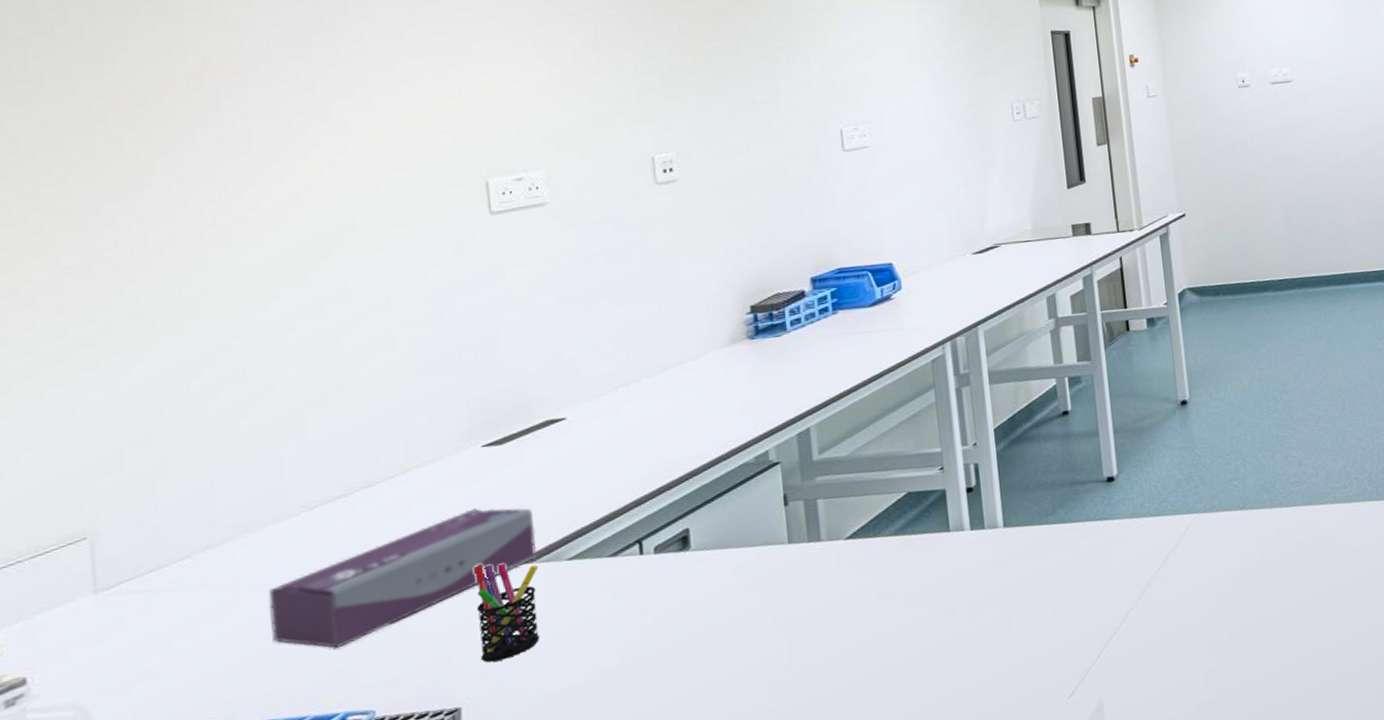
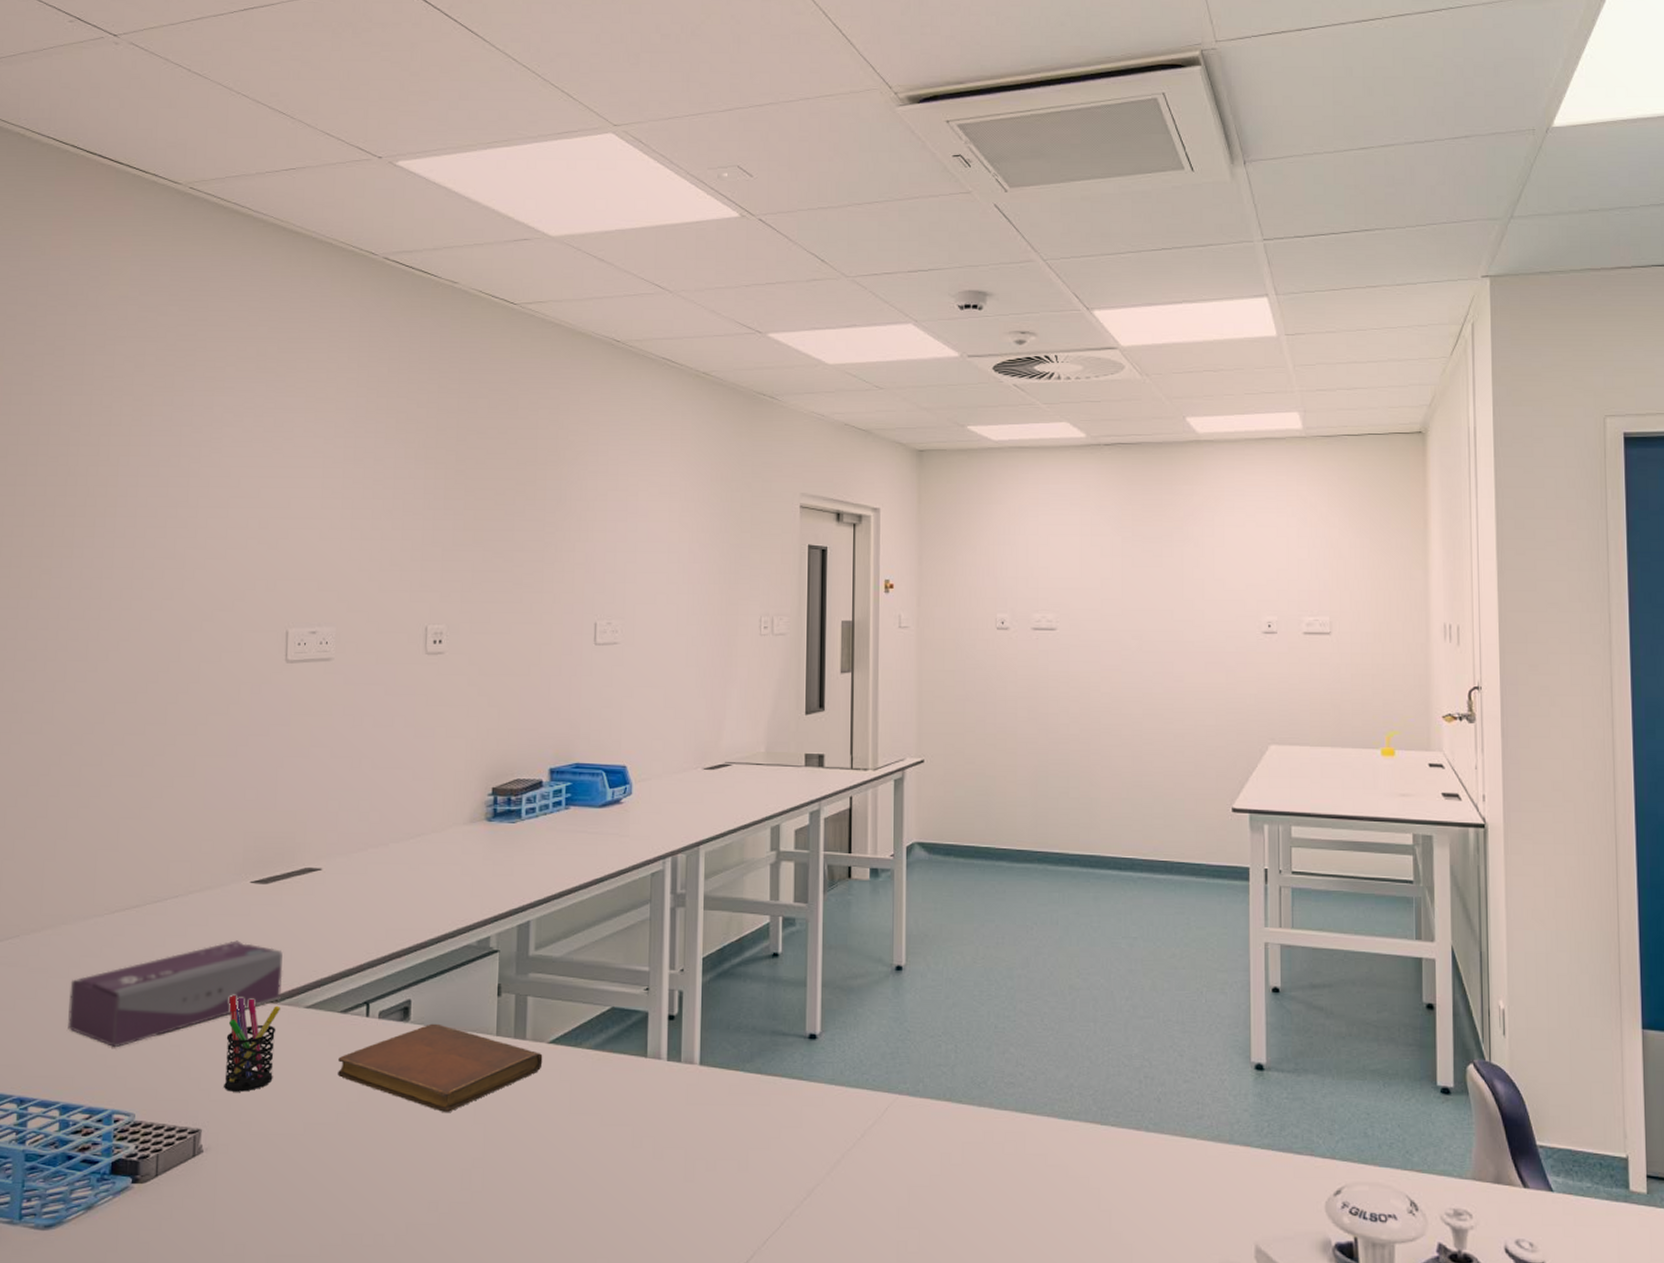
notebook: none [614,545,842,629] -> present [338,1023,543,1113]

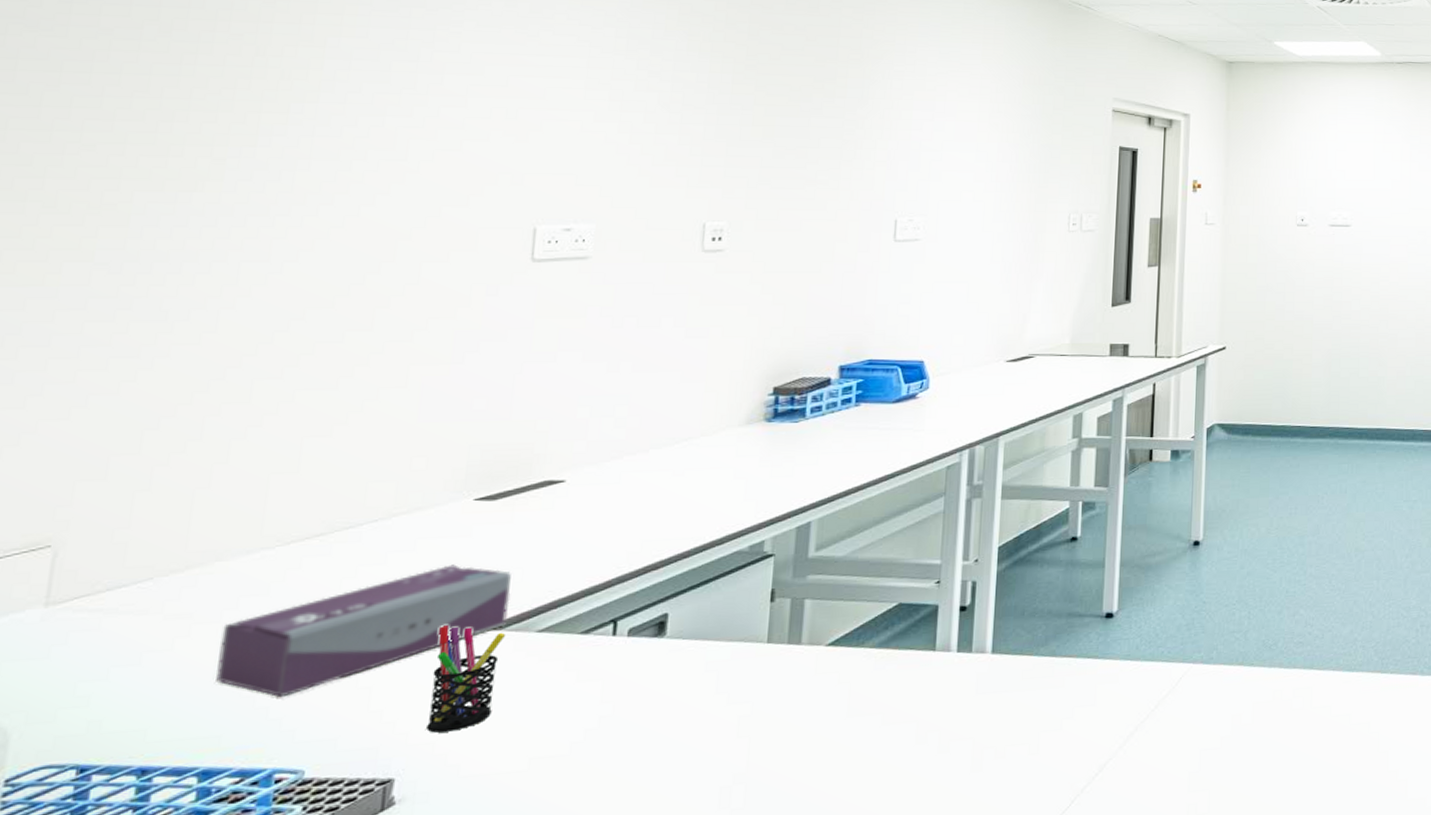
notebook: present [338,1023,543,1113] -> none [574,636,820,730]

